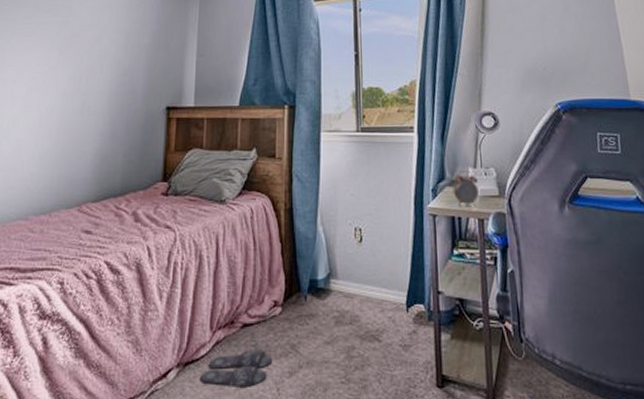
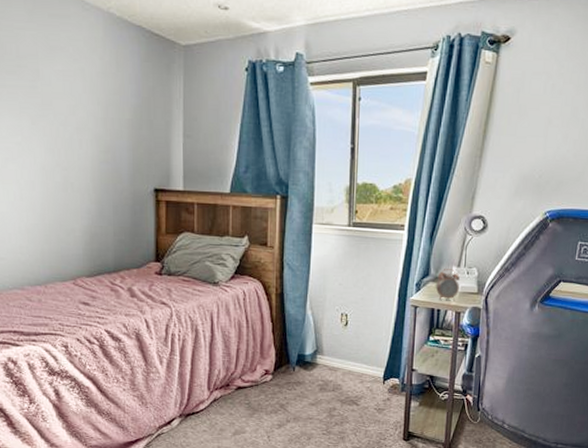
slippers: present [199,349,273,387] -> none [200,406,264,434]

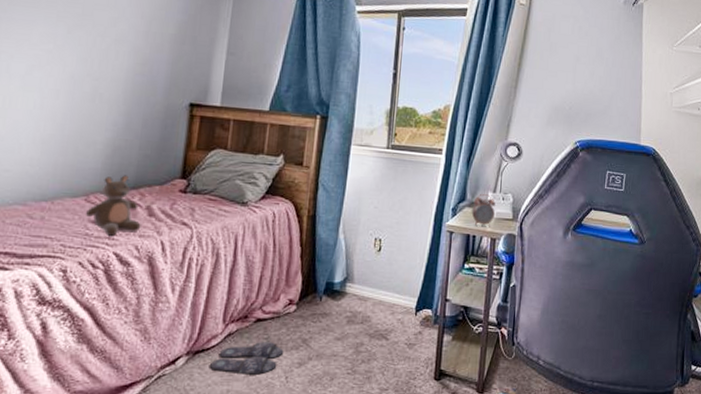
stuffed bear: none [75,260,126,315] -> present [85,175,141,236]
slippers: none [200,406,264,434] -> present [209,342,284,375]

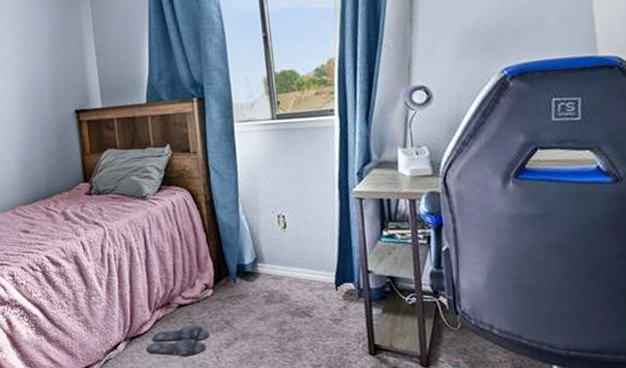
stuffed bear: present [85,175,141,236] -> none [15,186,62,242]
alarm clock: present [471,194,495,226] -> none [380,151,410,188]

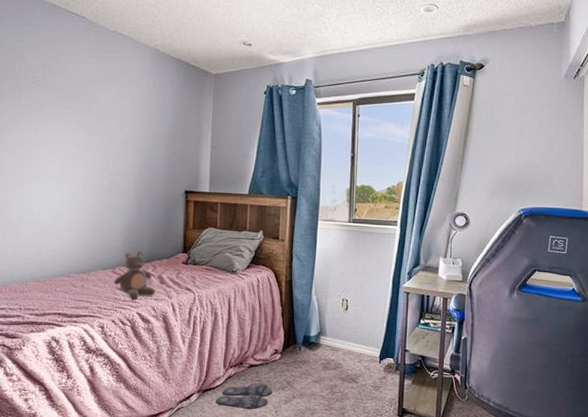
stuffed bear: none [15,186,62,242] -> present [113,251,155,300]

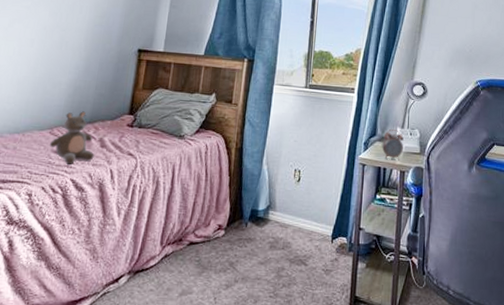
slippers: present [215,383,273,409] -> none [147,264,213,295]
alarm clock: none [425,259,446,287] -> present [382,129,404,159]

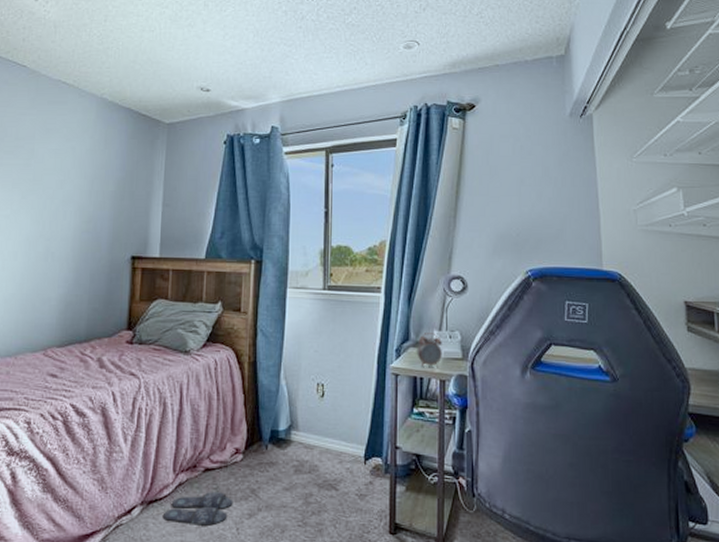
stuffed bear: present [49,111,95,164] -> none [44,329,94,388]
slippers: none [147,264,213,295] -> present [162,492,233,526]

